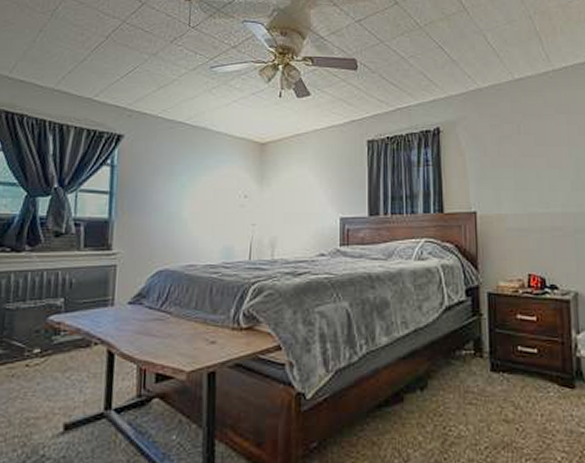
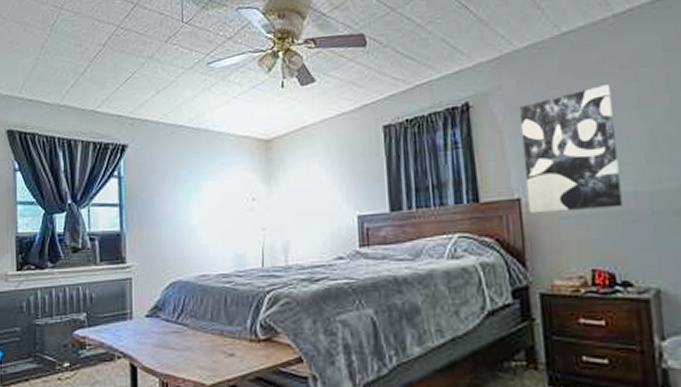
wall art: none [479,125,554,225] -> present [519,85,623,214]

